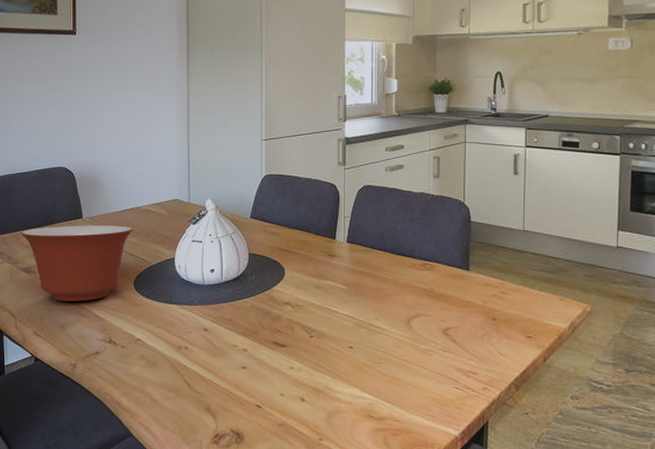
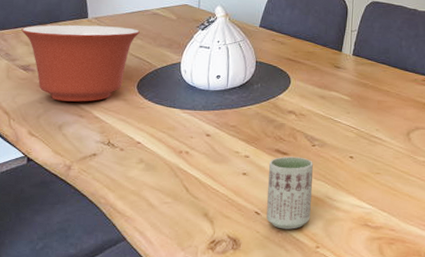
cup: none [268,348,313,422] -> present [266,156,313,229]

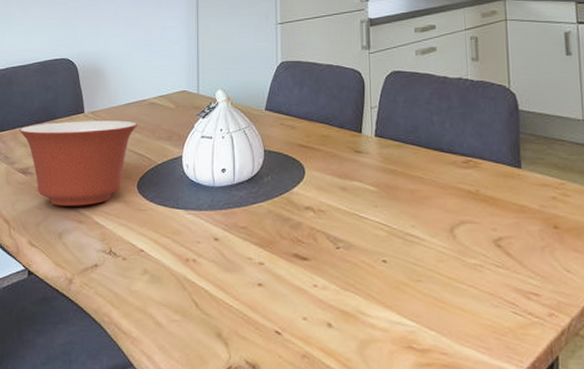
cup: present [266,156,313,229] -> none [288,262,341,353]

